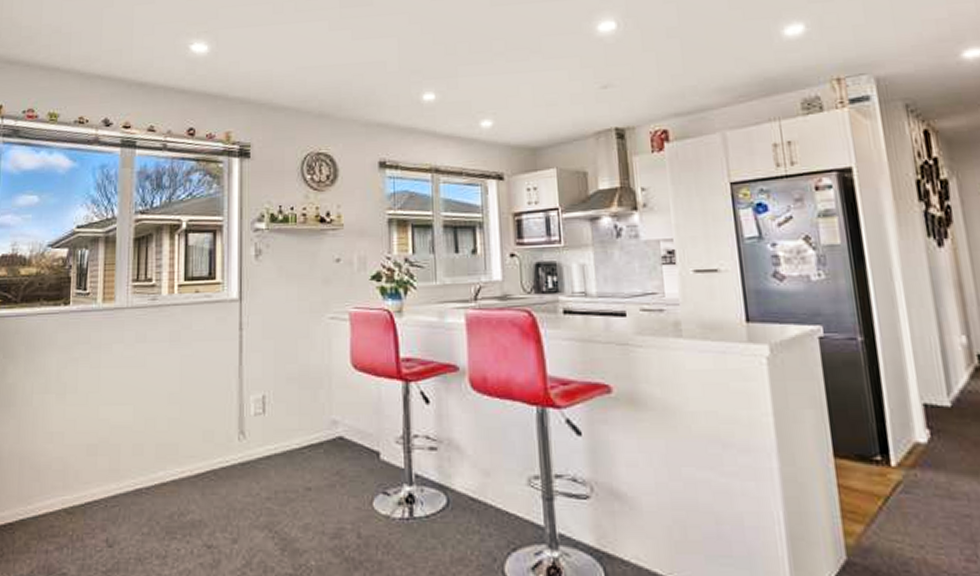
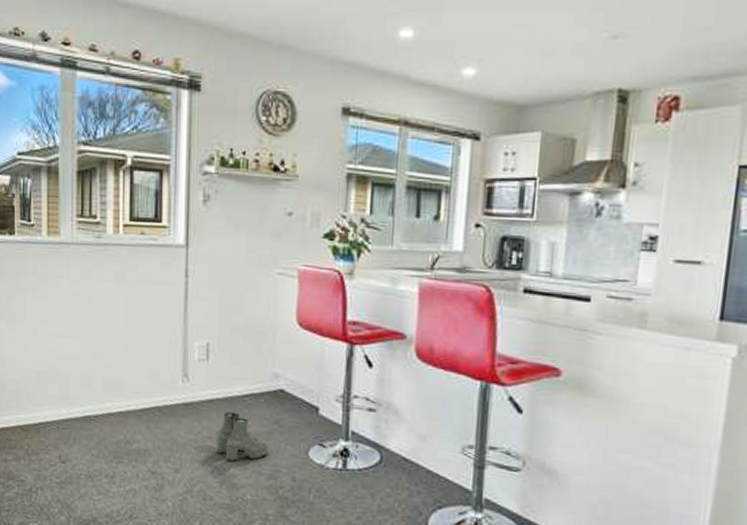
boots: none [276,467,331,523] -> present [216,411,268,462]

